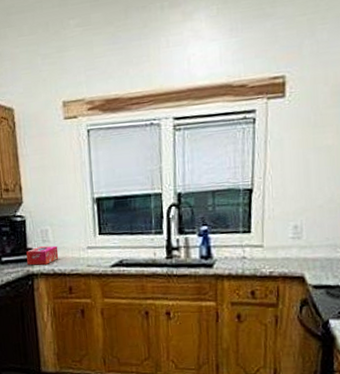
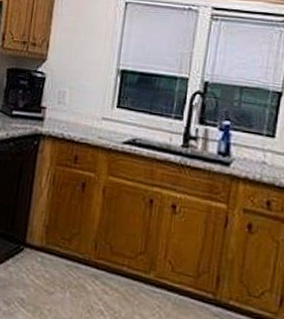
tissue box: present [26,245,59,266] -> none [36,107,72,127]

